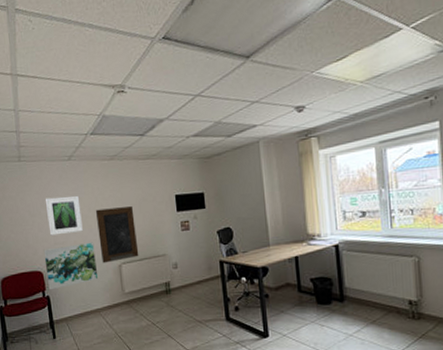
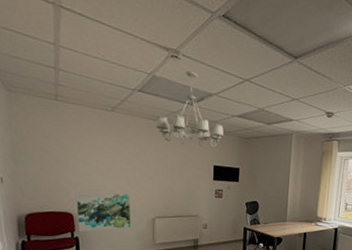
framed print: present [45,195,83,236] -> none [82,143,120,183]
chalkboard: present [95,206,139,264] -> none [135,164,174,215]
chandelier: none [111,101,182,180] -> present [156,70,224,147]

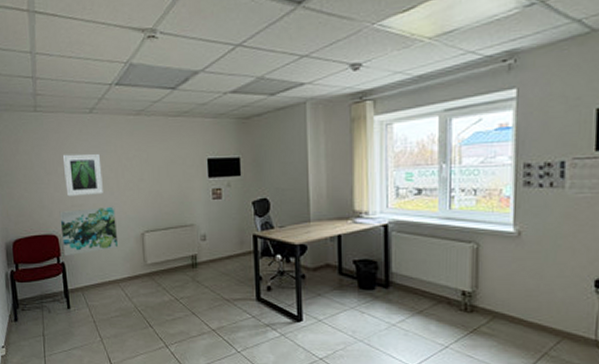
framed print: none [82,143,120,183] -> present [62,153,103,197]
chandelier: present [156,70,224,147] -> none [137,49,217,139]

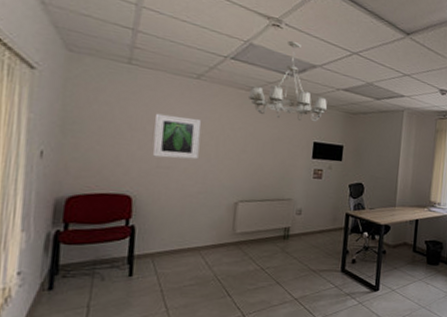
wall art: present [59,206,119,256] -> none [136,171,209,219]
chandelier: none [137,49,217,139] -> present [249,40,328,122]

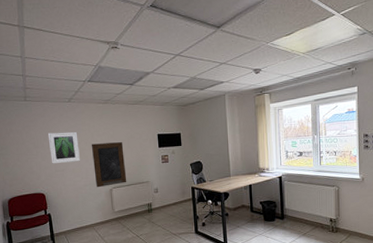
chalkboard: none [215,139,265,199] -> present [91,142,127,188]
chandelier: present [249,40,328,122] -> none [105,56,164,121]

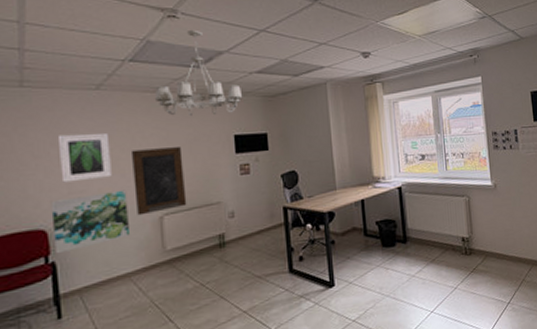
wall art: none [46,170,93,209] -> present [50,189,131,254]
chandelier: none [105,56,164,121] -> present [155,29,243,117]

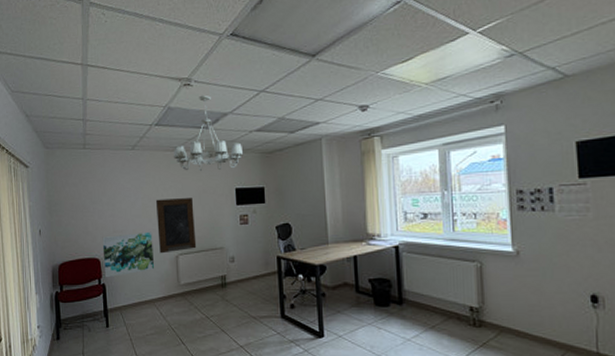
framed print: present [57,132,112,183] -> none [106,184,142,223]

